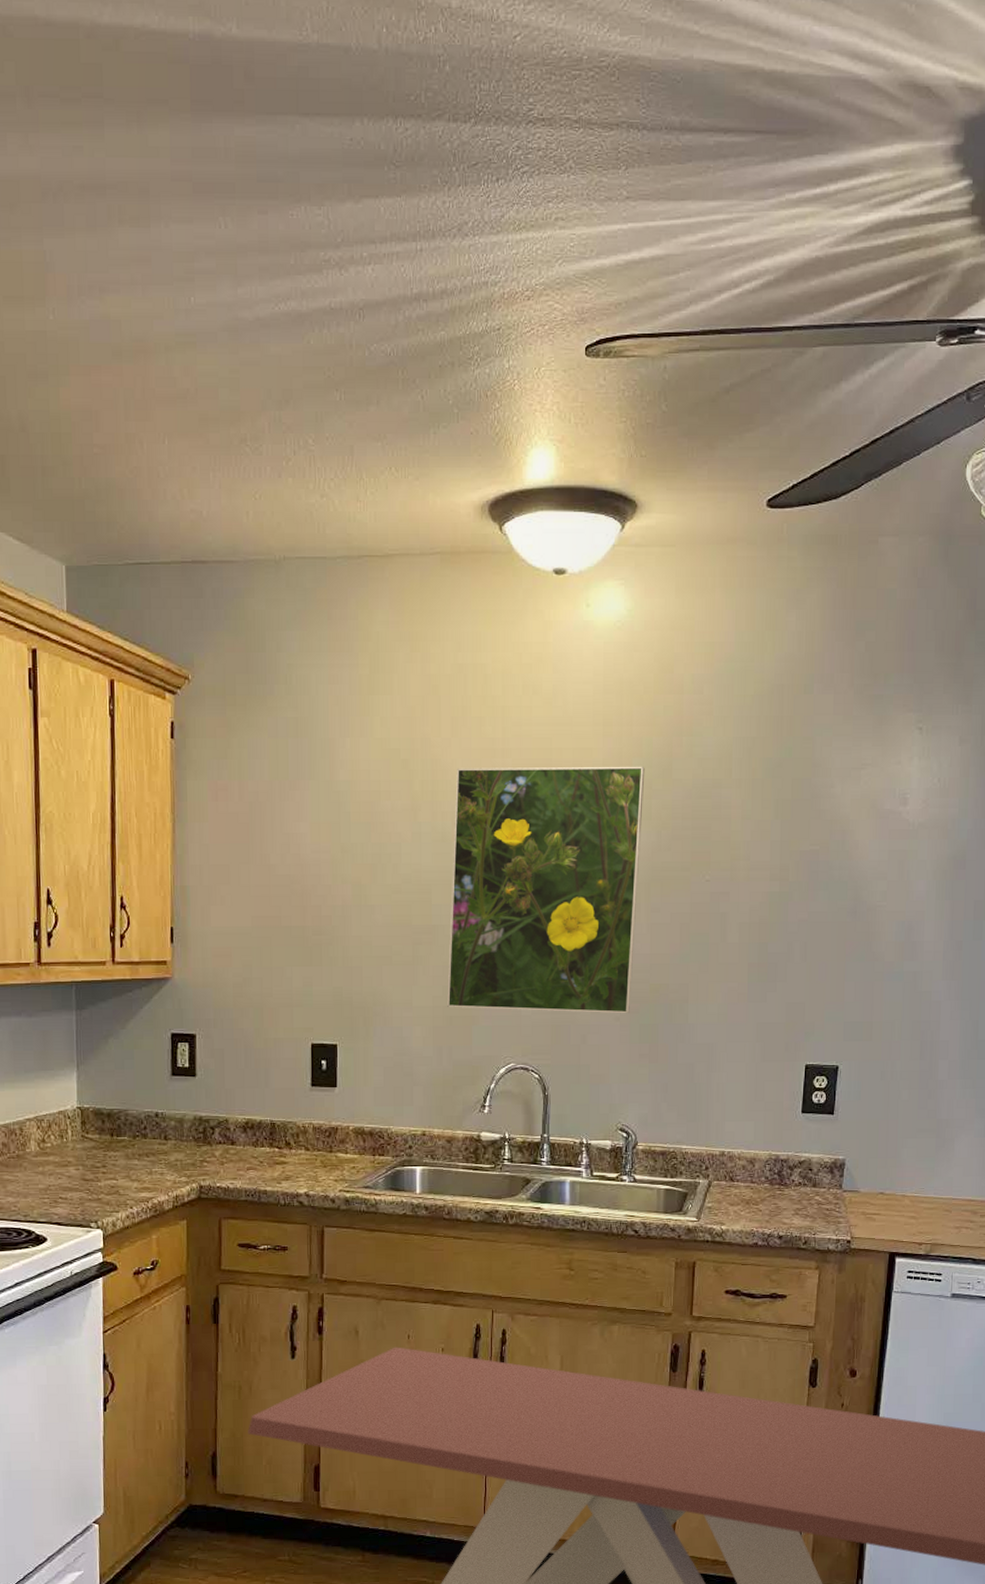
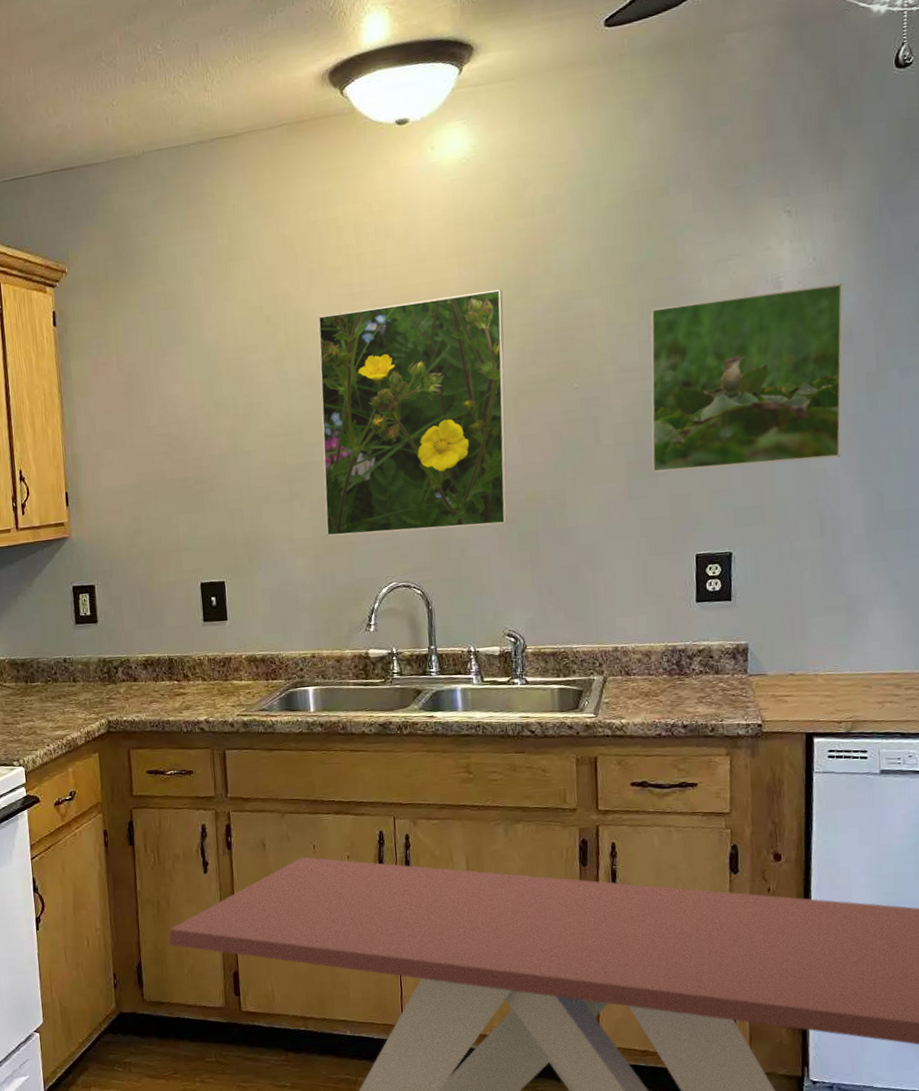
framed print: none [772,807,962,982] -> present [650,282,843,473]

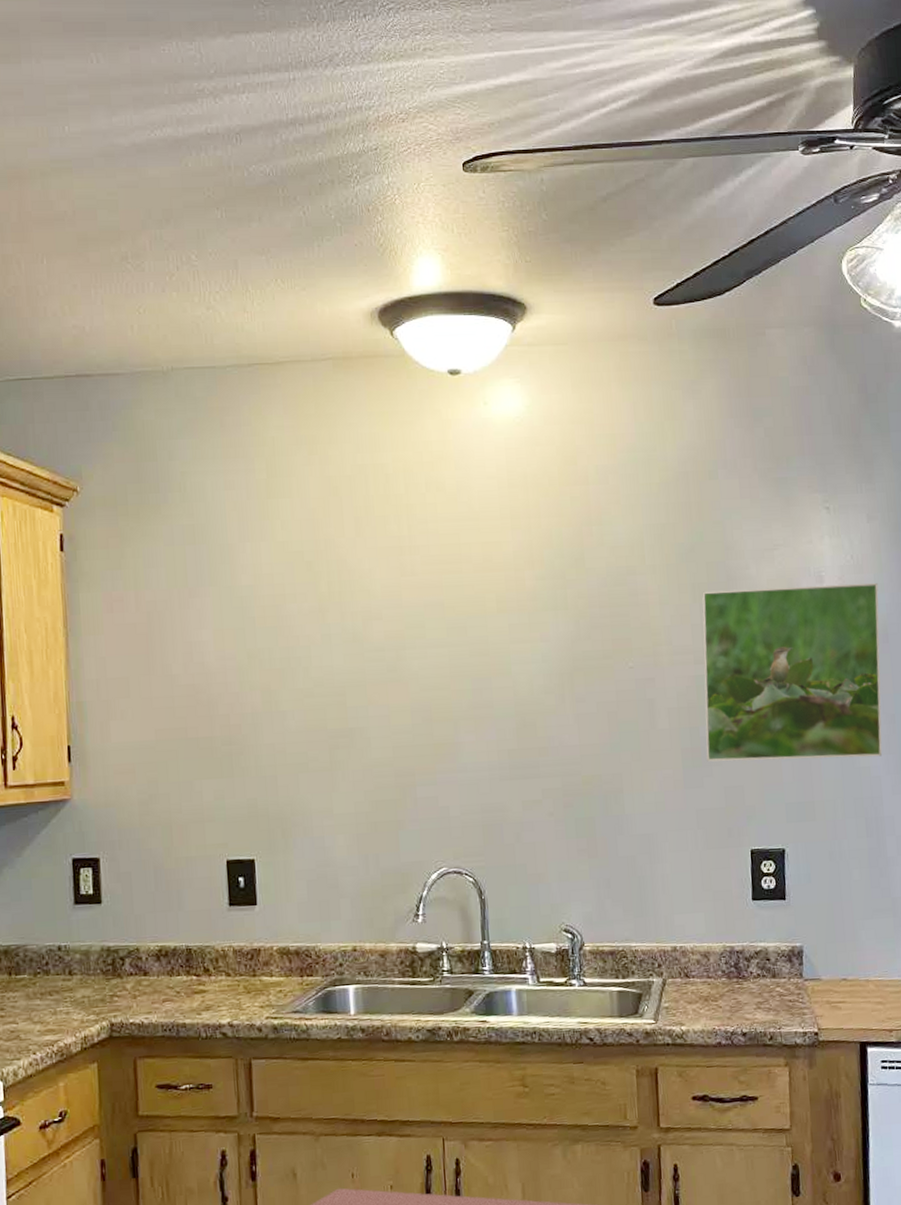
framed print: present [317,289,508,537] -> none [363,557,564,813]

